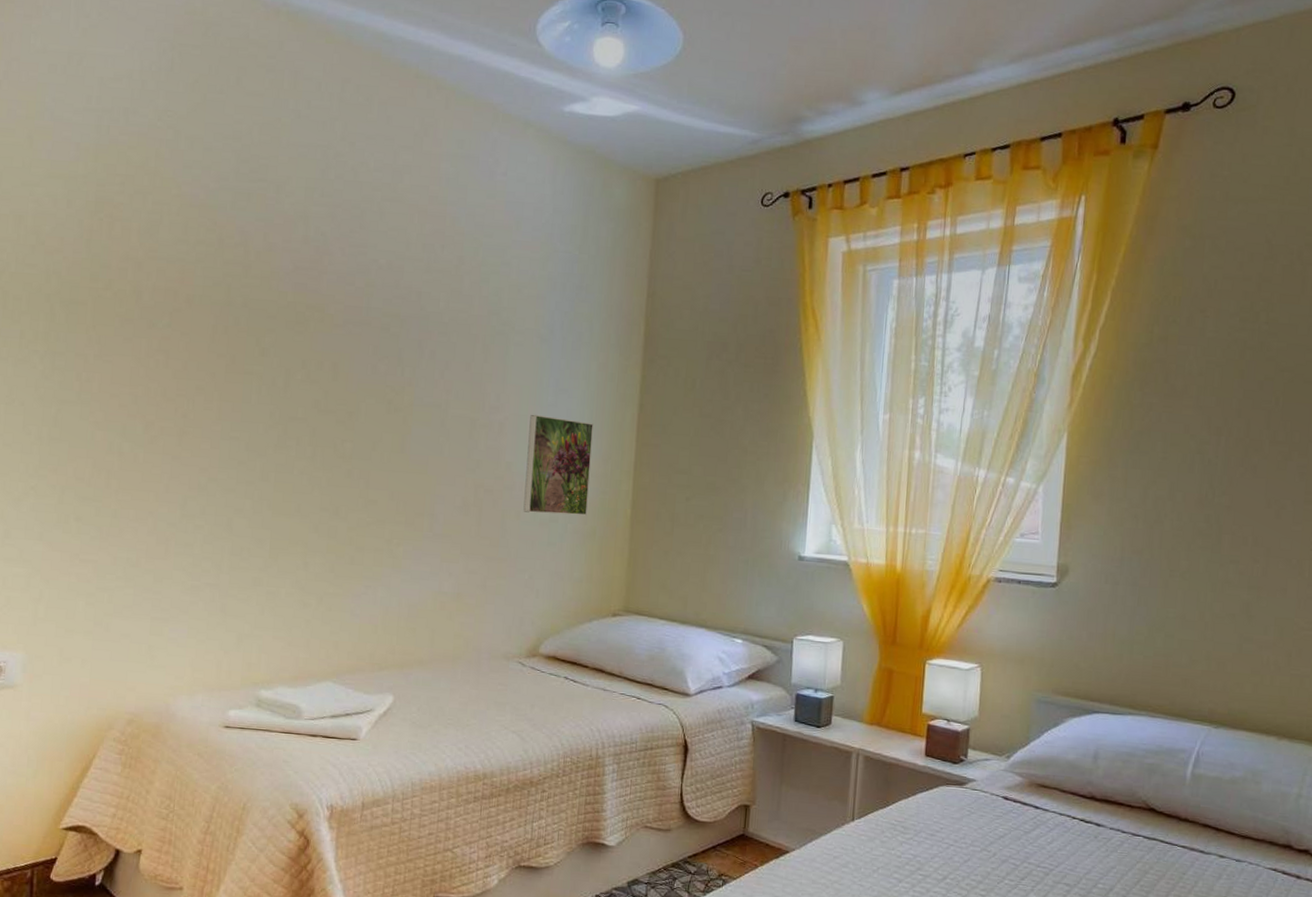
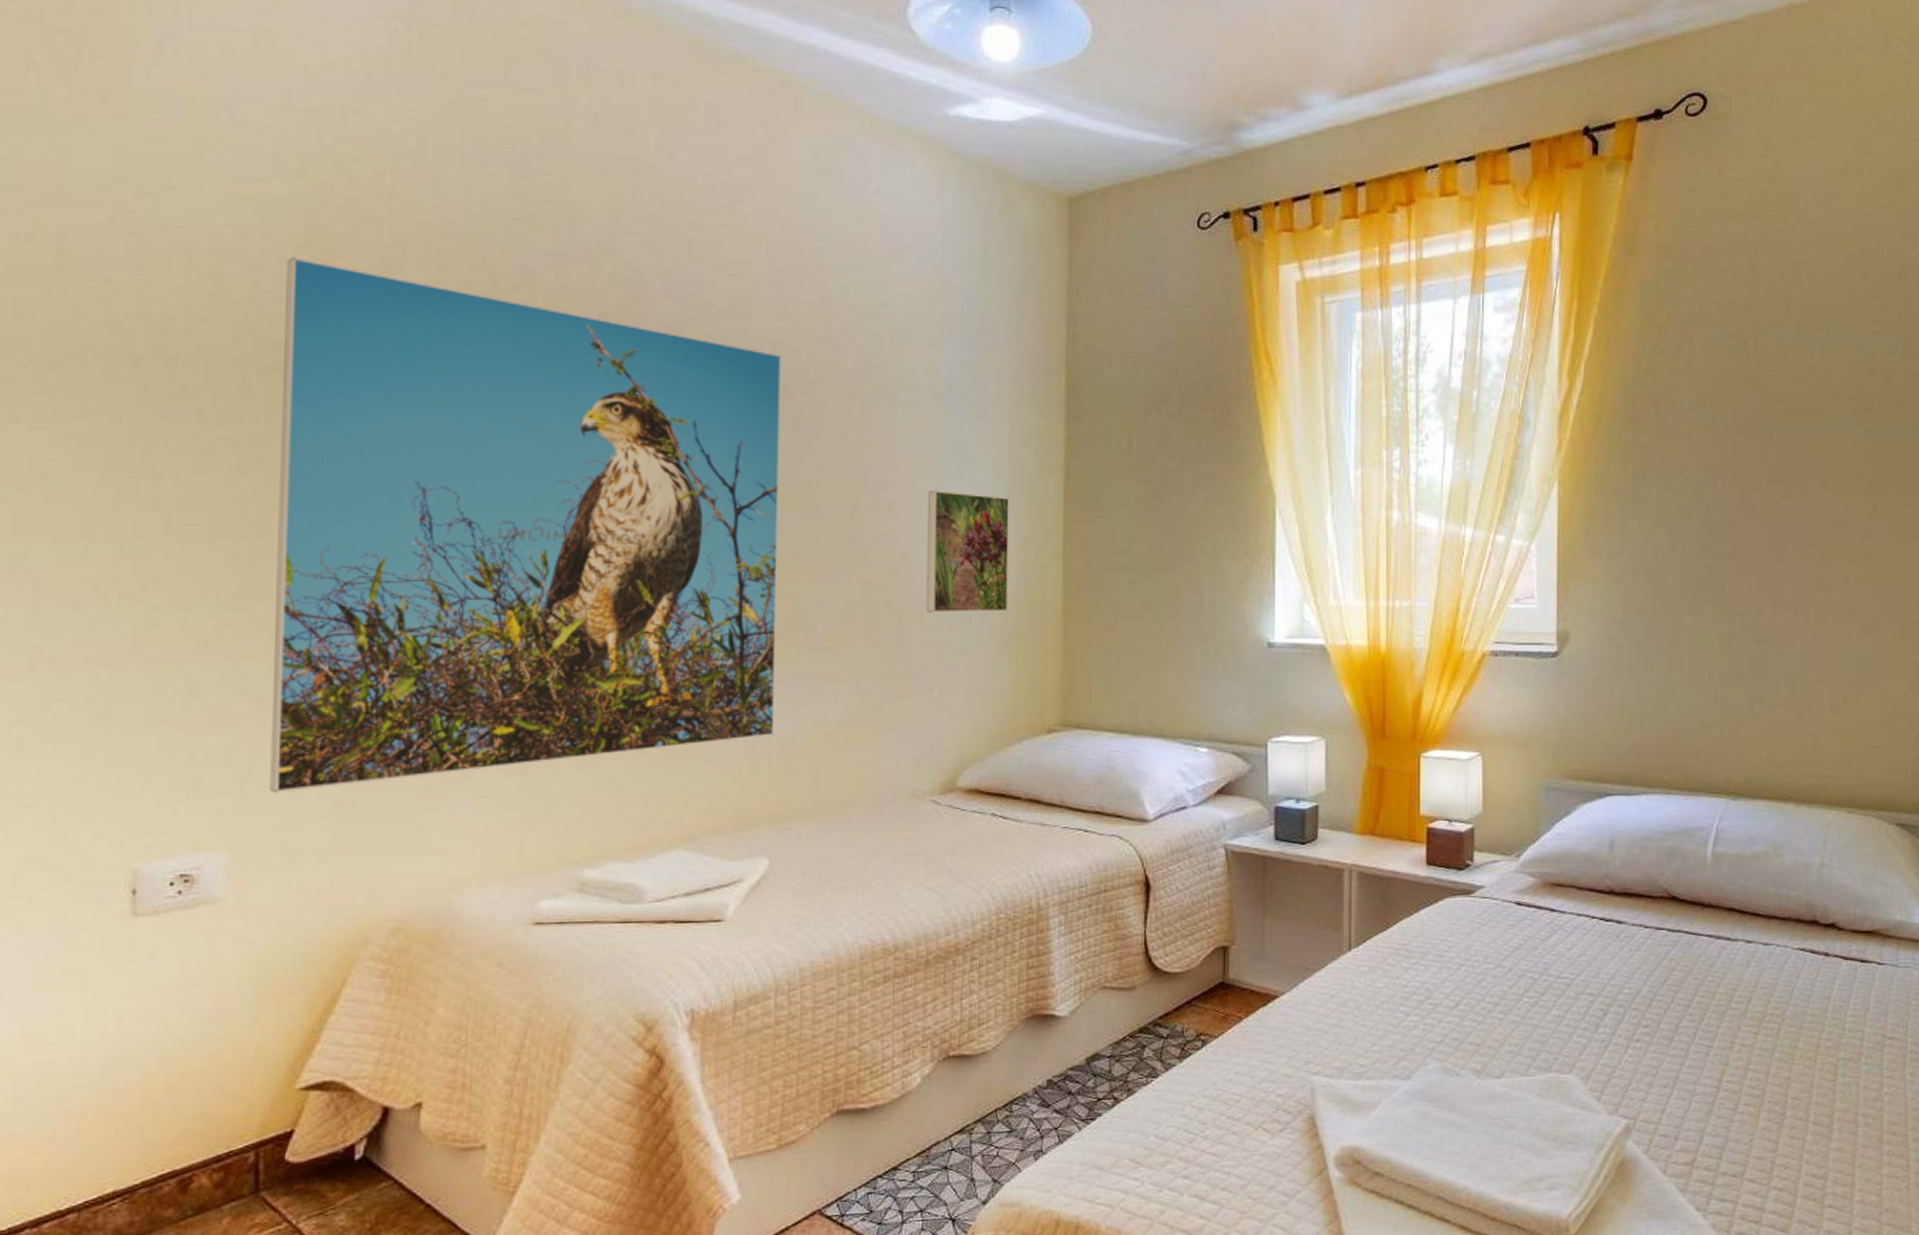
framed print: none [53,219,425,613] -> present [269,257,783,793]

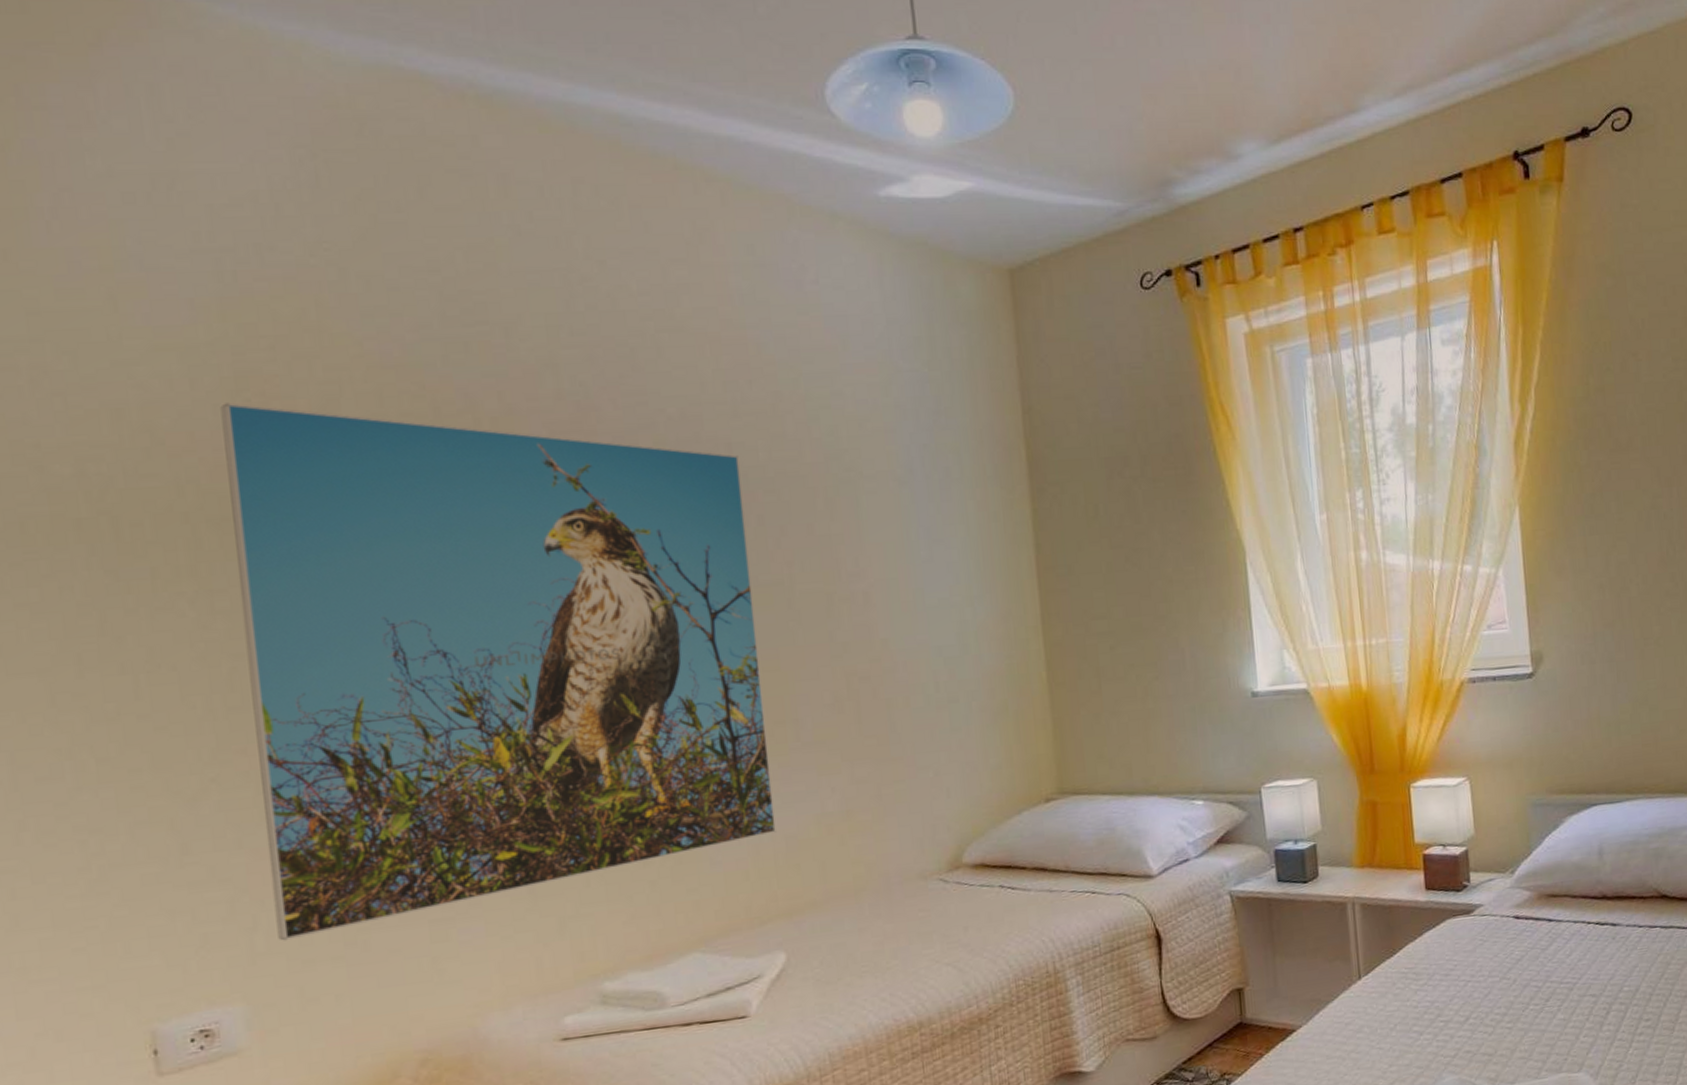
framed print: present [926,490,1010,613] -> none [901,575,995,697]

